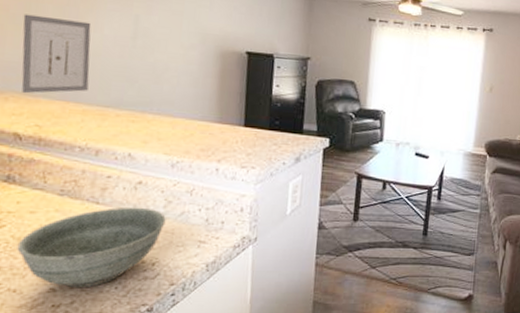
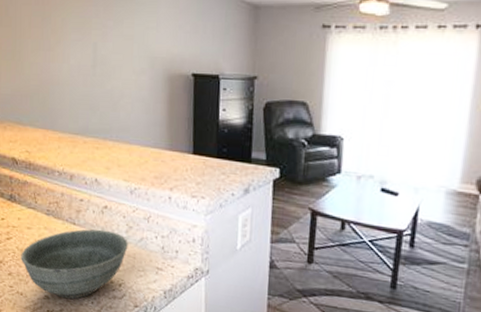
wall art: present [21,14,92,94] -> none [11,50,62,123]

